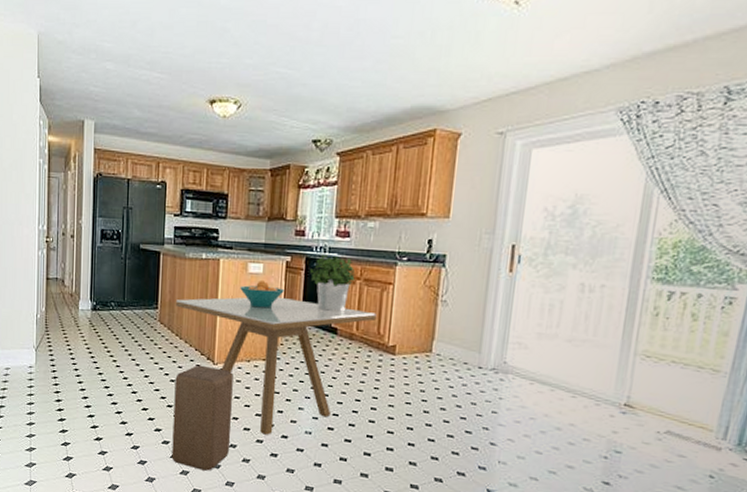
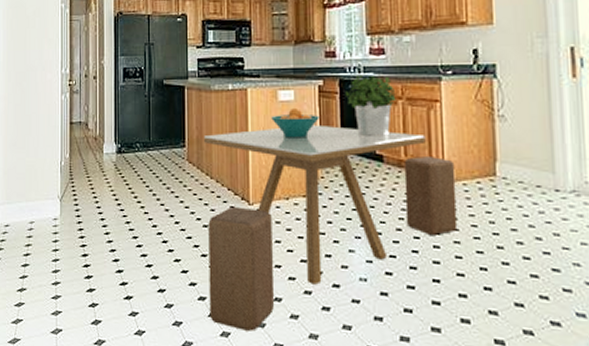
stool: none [350,331,399,400] -> present [404,155,458,236]

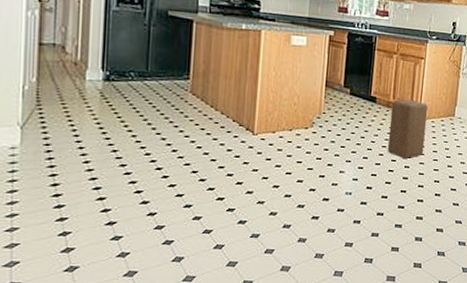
dining table: present [204,124,426,285] -> none [211,68,410,200]
stool: present [208,206,274,332] -> none [204,136,275,242]
fruit bowl: present [271,107,319,138] -> none [282,52,327,79]
potted plant: present [344,75,396,136] -> none [351,30,393,82]

